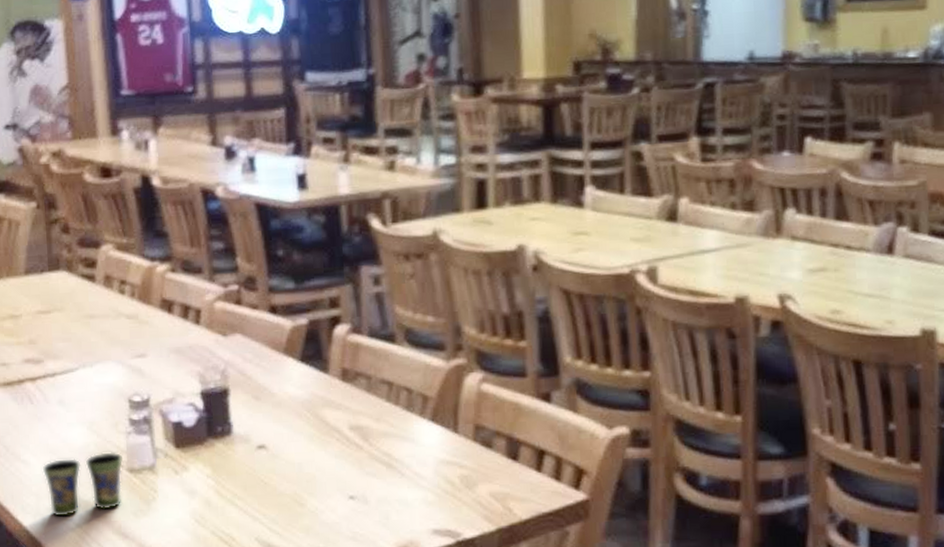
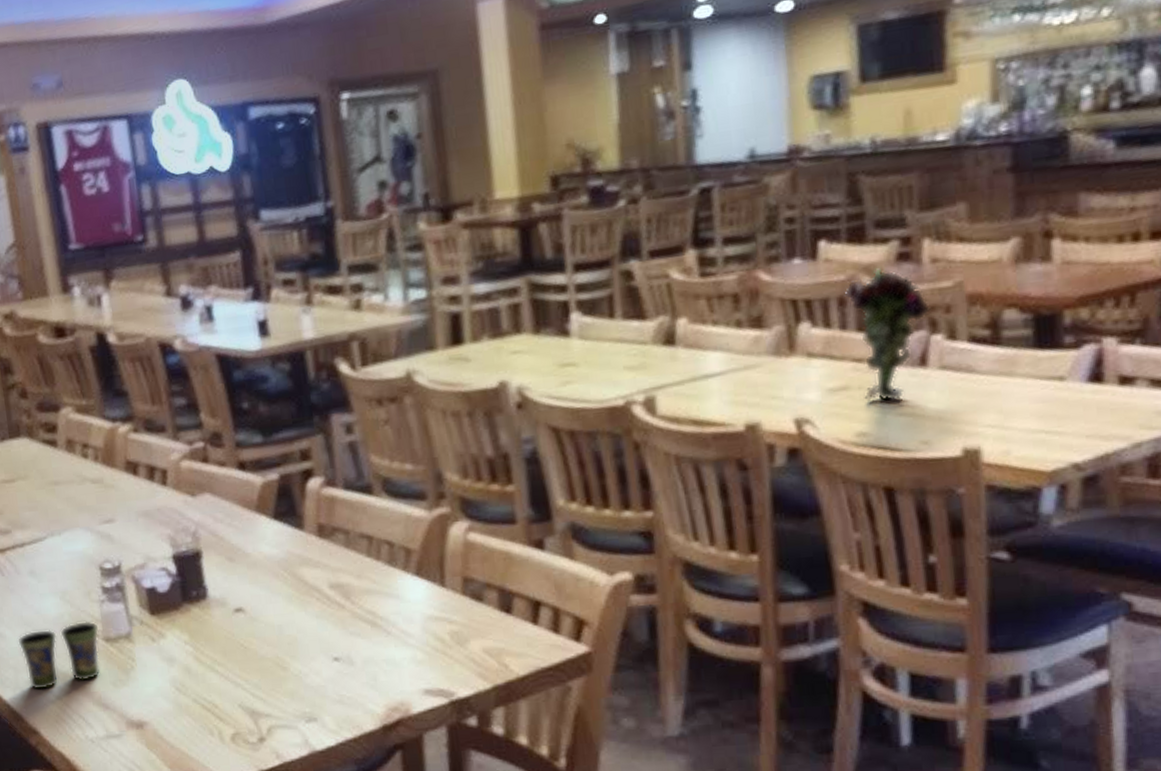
flower: none [825,165,898,284] -> present [844,268,931,402]

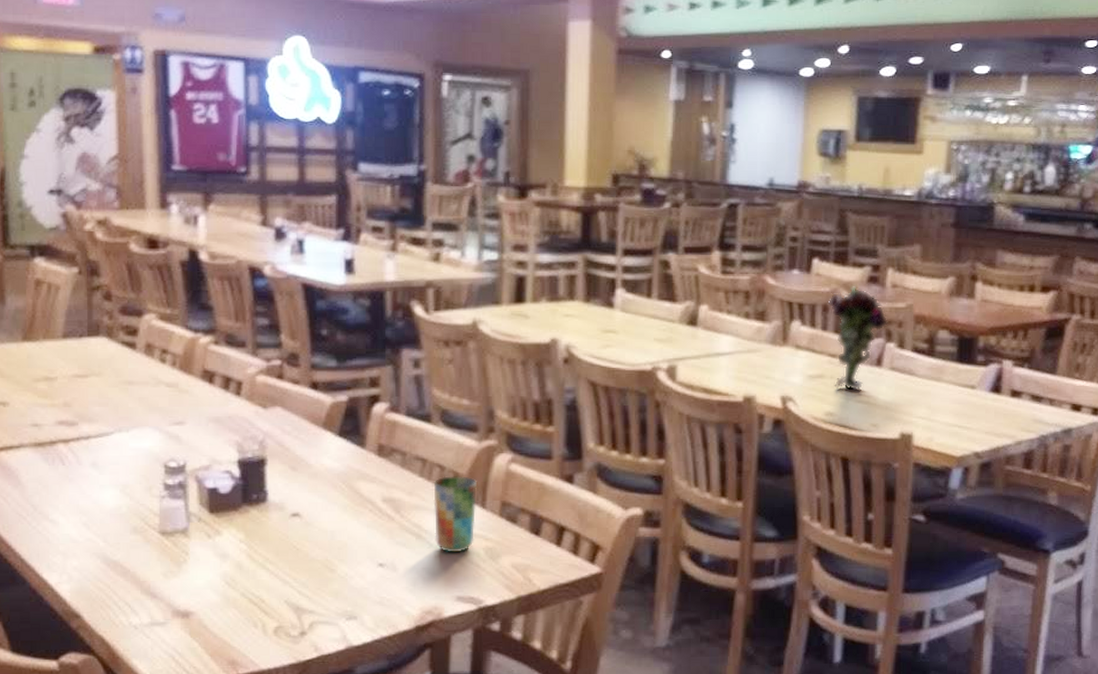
cup: present [18,621,101,691] -> none [71,515,156,577]
cup: none [383,551,437,641] -> present [433,476,478,553]

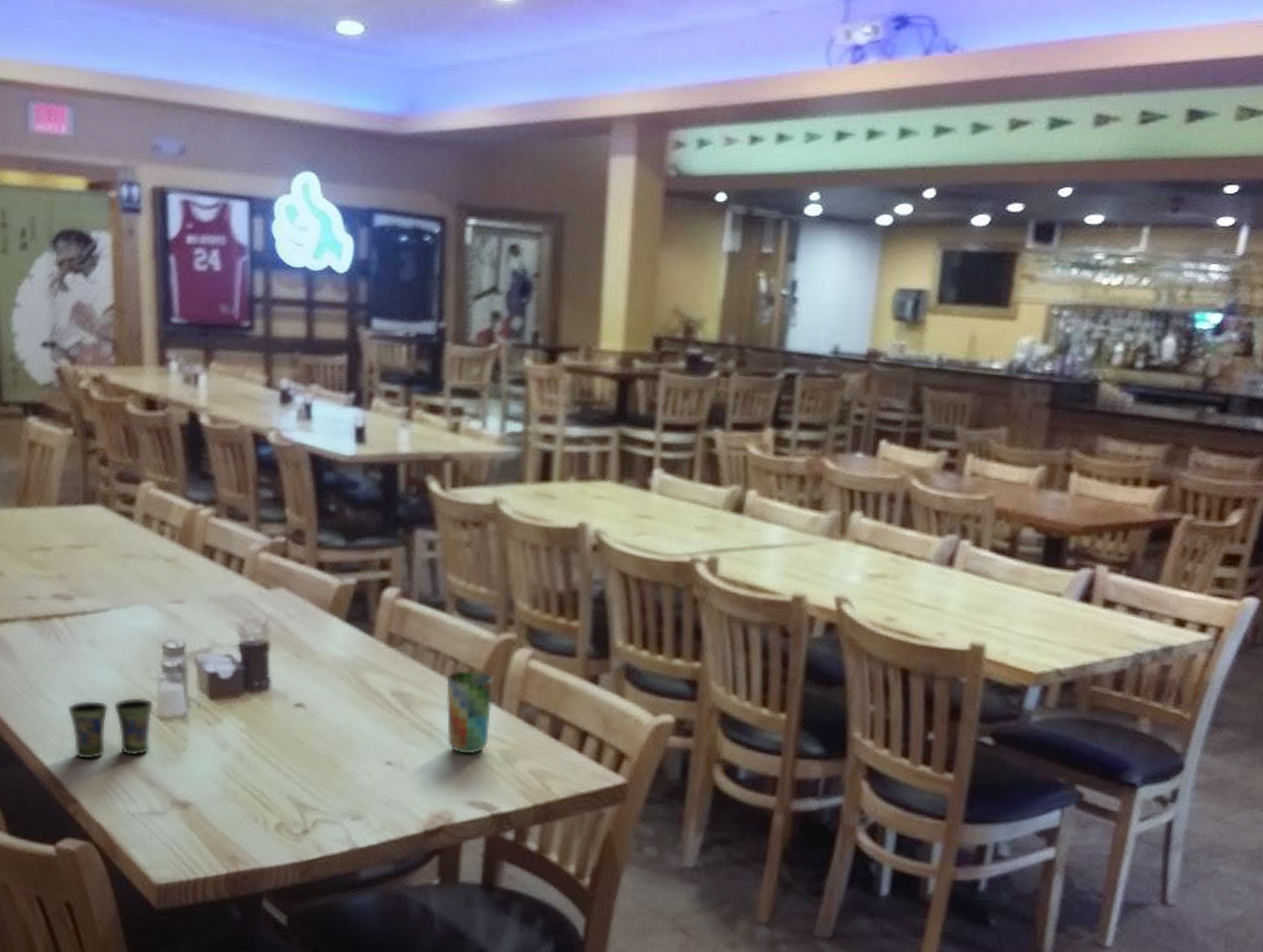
cup: none [71,515,156,577] -> present [67,697,154,761]
flower: present [827,286,888,391] -> none [894,473,964,594]

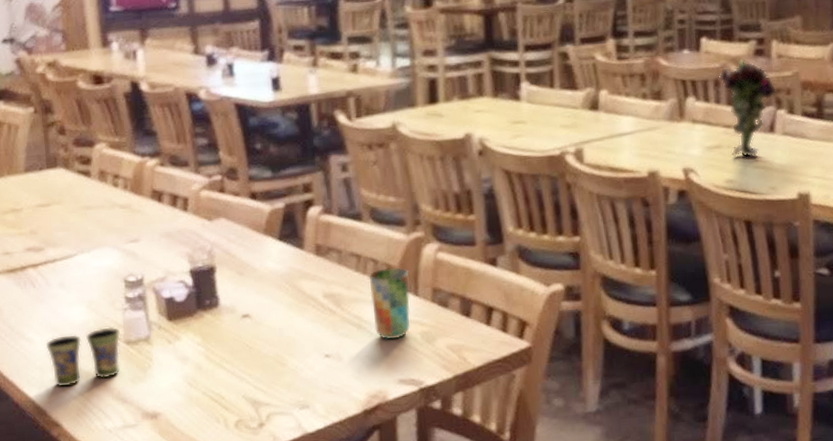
flower: none [894,473,964,594] -> present [718,60,777,158]

